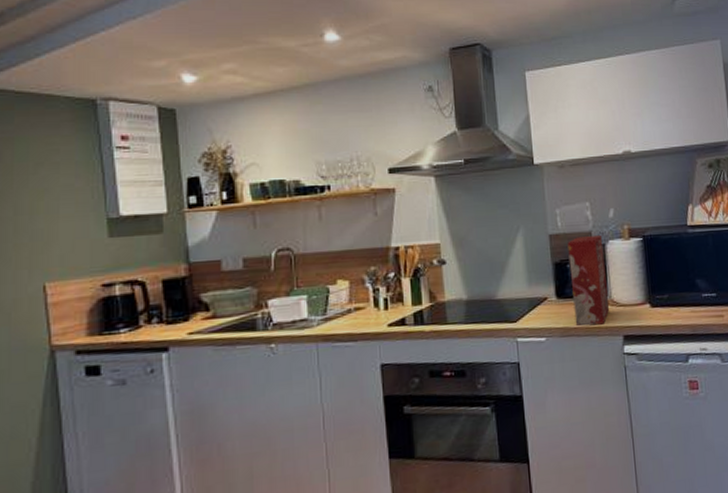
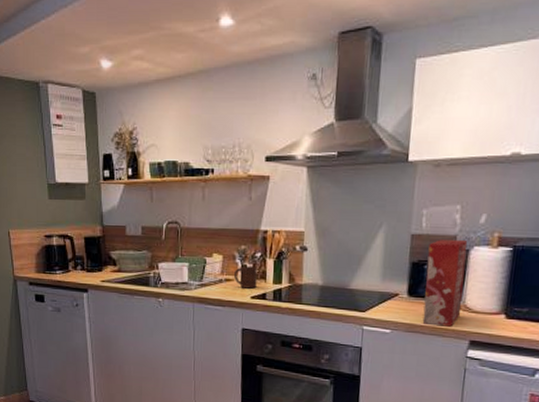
cup: none [364,288,393,316] -> present [233,266,258,289]

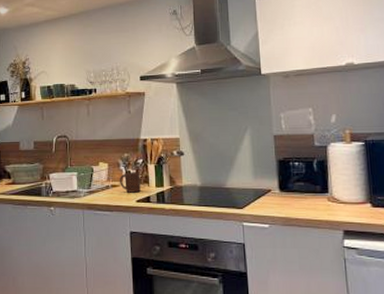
cereal box: present [422,240,468,327] -> none [291,138,331,218]

